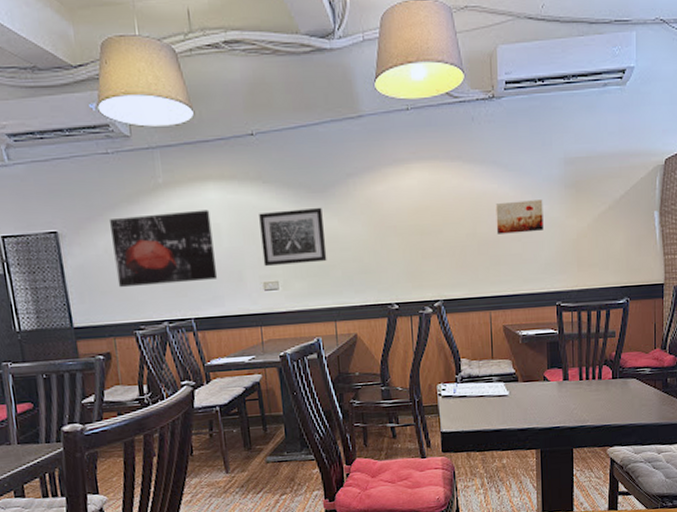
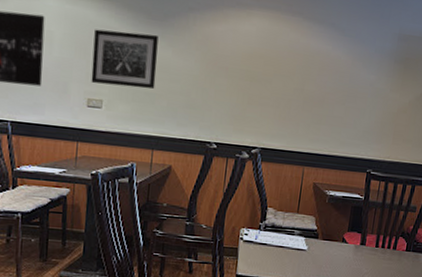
wall art: present [495,200,544,234] -> none [323,65,372,99]

